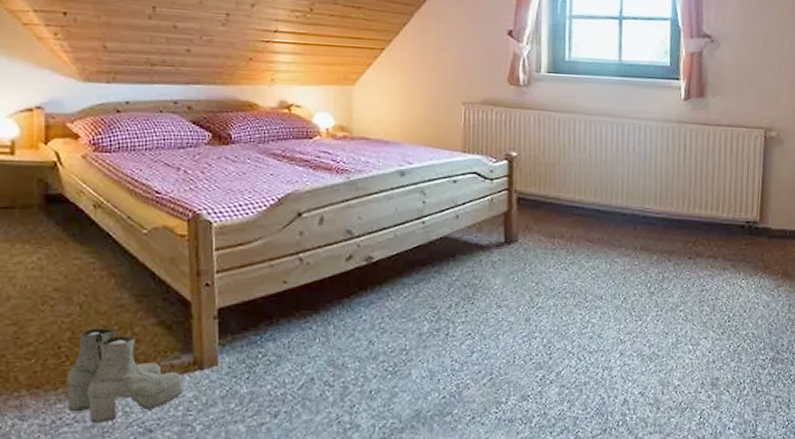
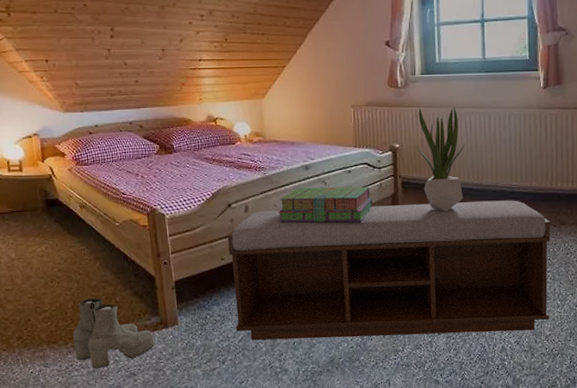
bench: none [293,223,686,388] -> present [227,200,551,340]
stack of books: none [361,198,481,242] -> present [278,186,373,222]
potted plant: none [537,111,594,237] -> present [416,107,465,213]

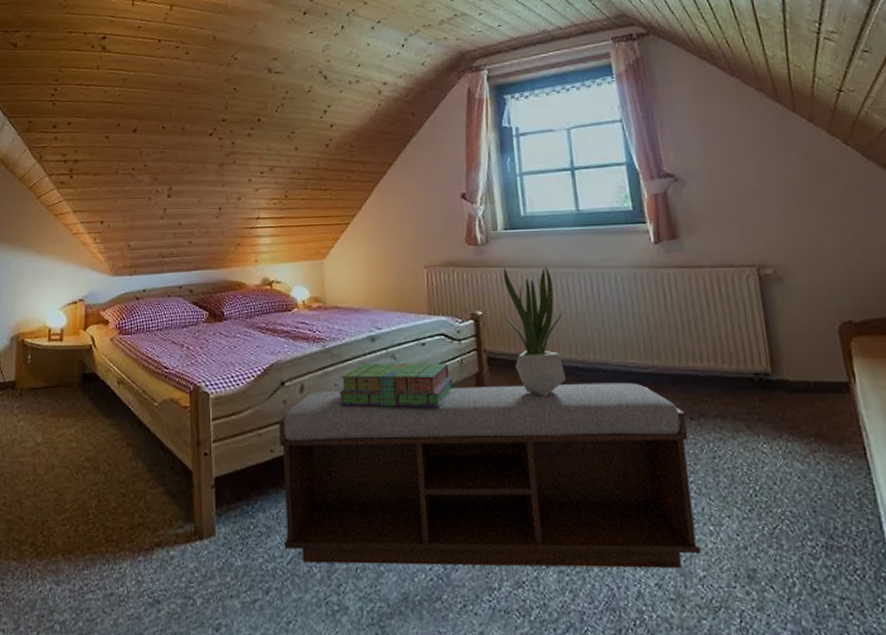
boots: present [73,298,155,369] -> none [92,496,186,592]

